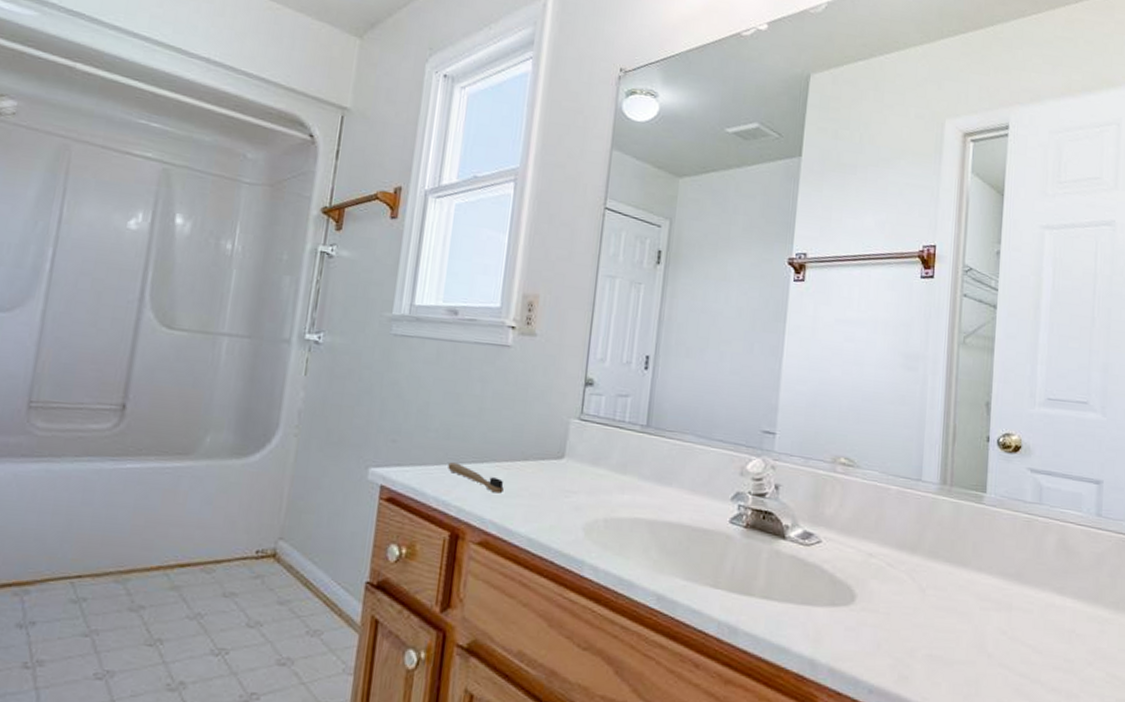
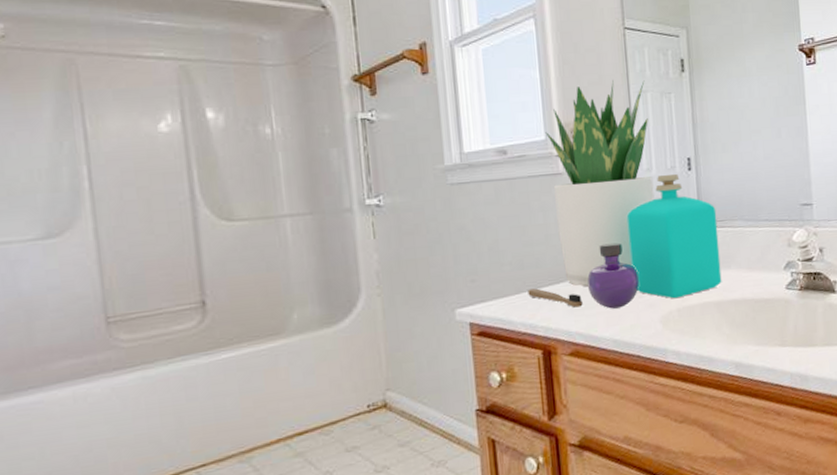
planter: none [491,258,616,473] -> present [545,79,655,287]
perfume bottle: none [512,430,570,504] -> present [587,242,640,309]
soap bottle: none [563,368,667,507] -> present [626,173,722,299]

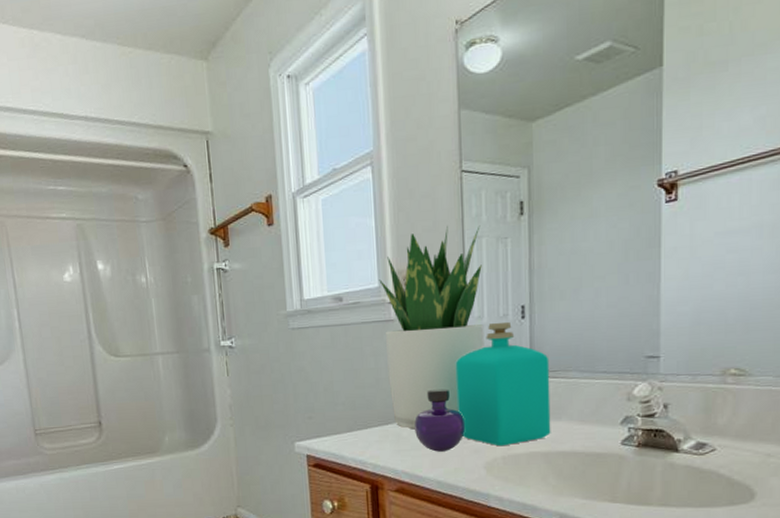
toothbrush: present [528,288,583,308] -> none [358,428,409,448]

